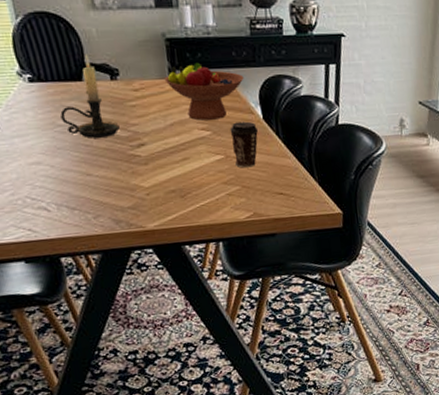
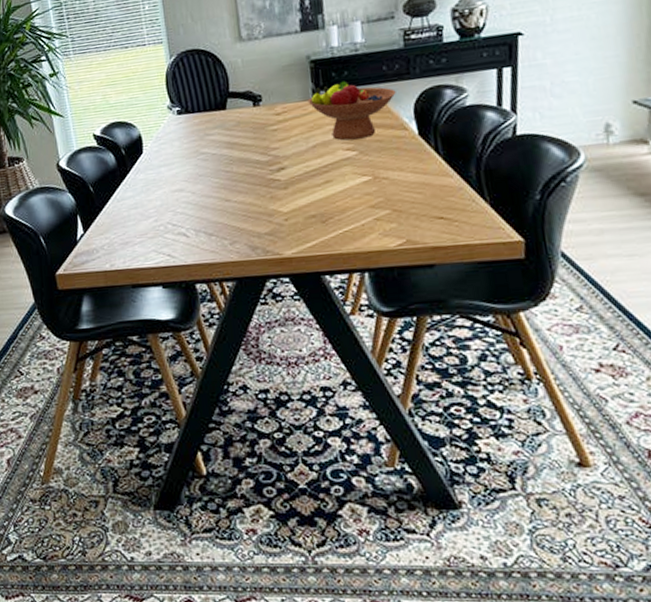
candle holder: present [60,54,120,138] -> none [204,83,260,165]
coffee cup: present [230,121,258,168] -> none [379,138,413,190]

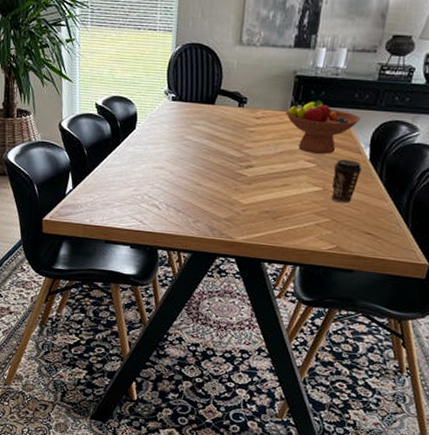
coffee cup: none [379,138,413,190] -> present [330,159,361,204]

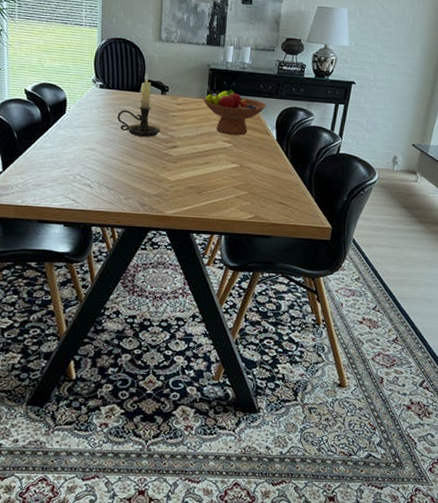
candle holder: none [189,82,235,155] -> present [117,72,160,137]
coffee cup: present [330,159,361,204] -> none [246,139,270,178]

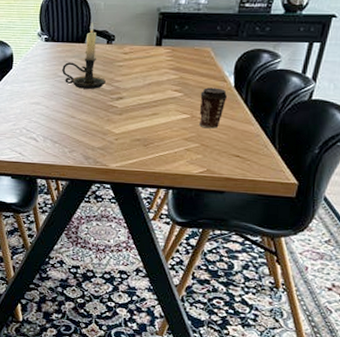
fruit bowl: present [202,89,266,136] -> none [151,34,224,83]
coffee cup: none [246,139,270,178] -> present [198,87,227,129]

